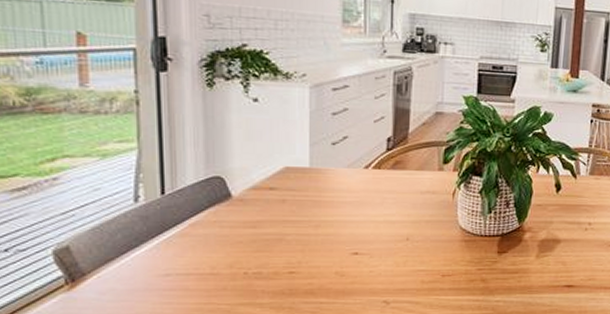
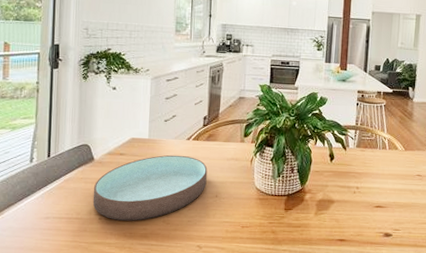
bowl: none [233,188,394,274] -> present [92,155,208,221]

